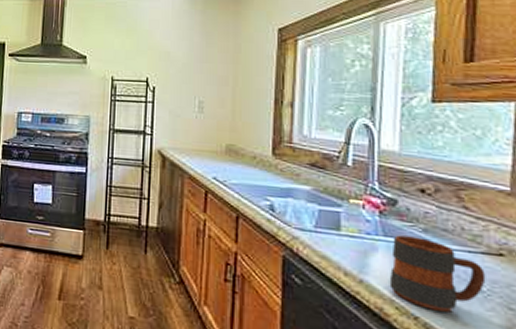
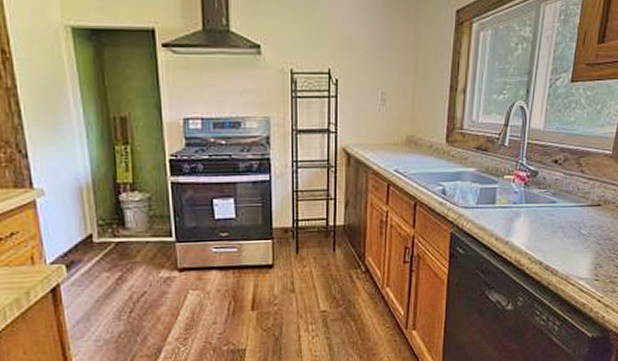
mug: present [389,235,486,312] -> none [526,200,588,255]

